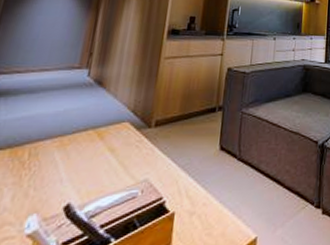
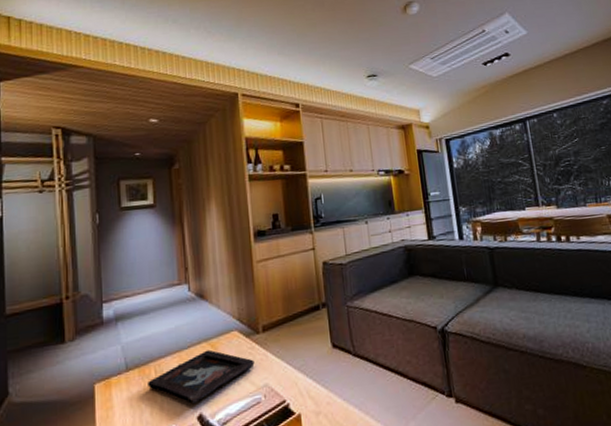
decorative tray: none [16,138,140,192] -> present [148,349,255,404]

